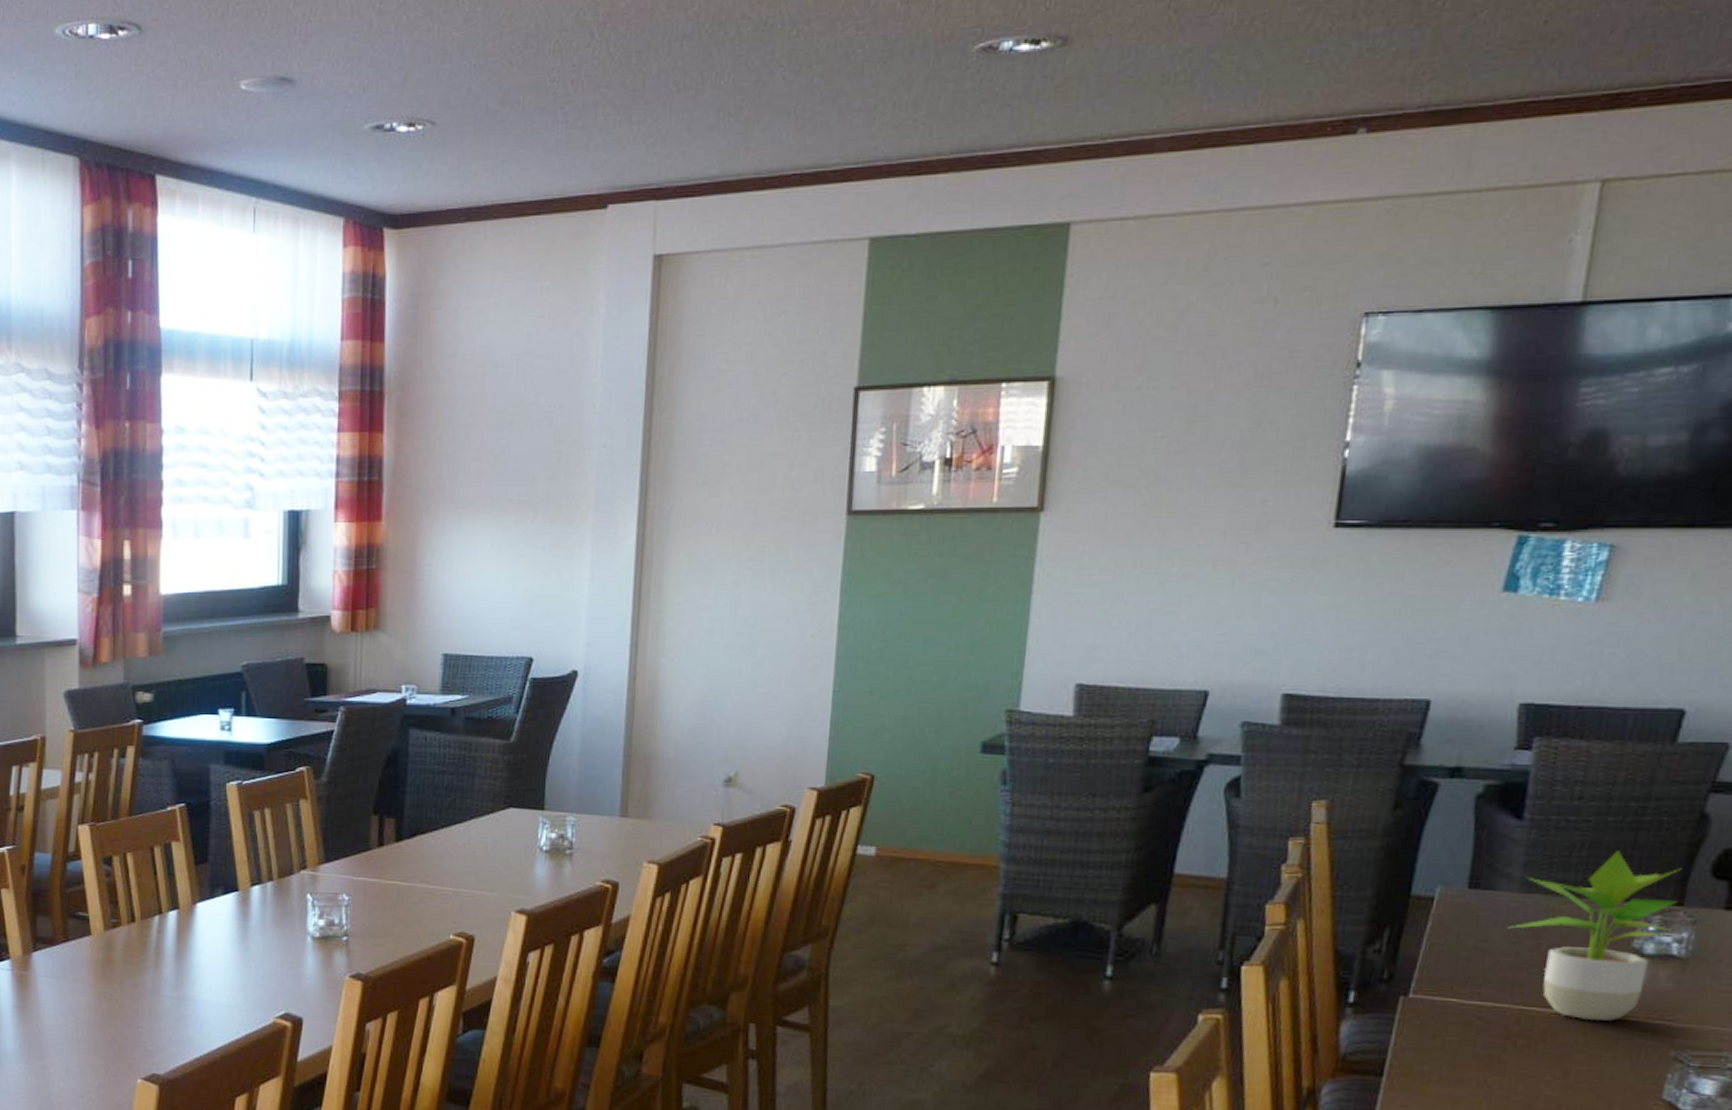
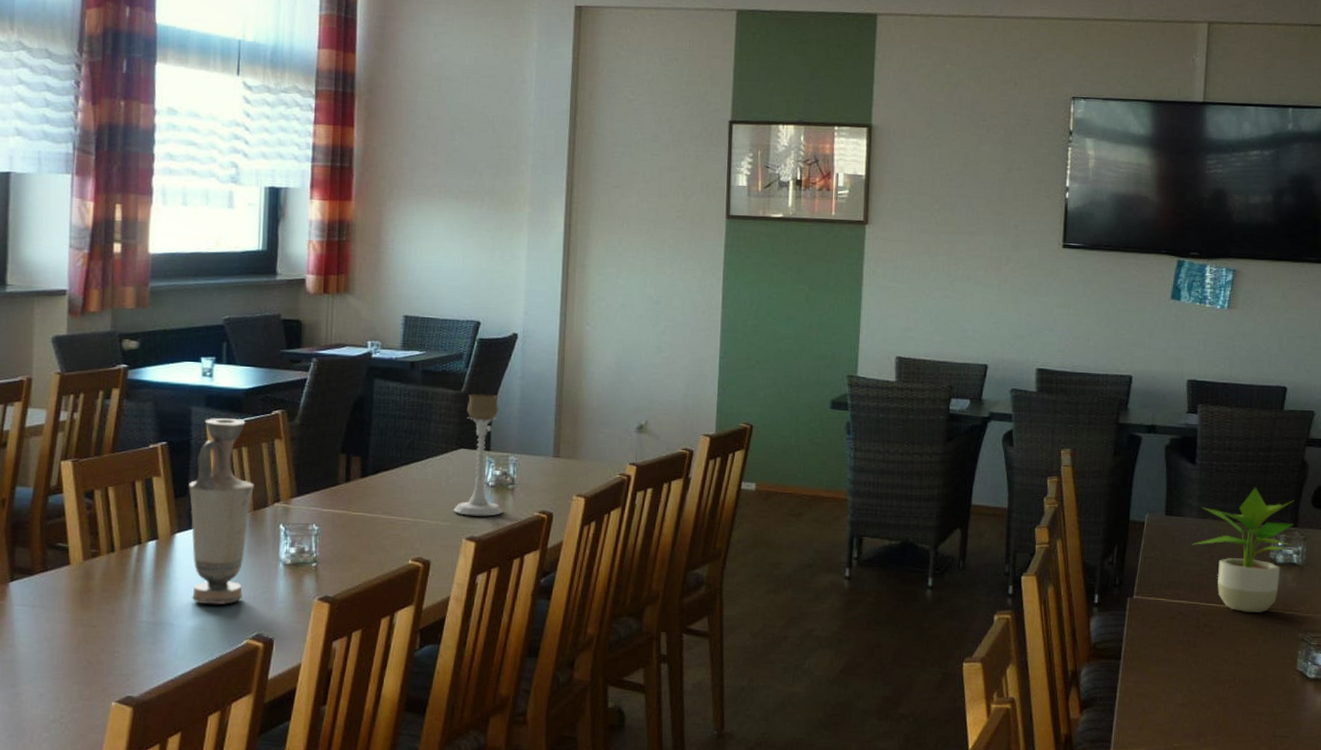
vase: none [209,777,278,981] -> present [189,418,254,605]
candle holder: none [501,743,559,886] -> present [453,393,503,516]

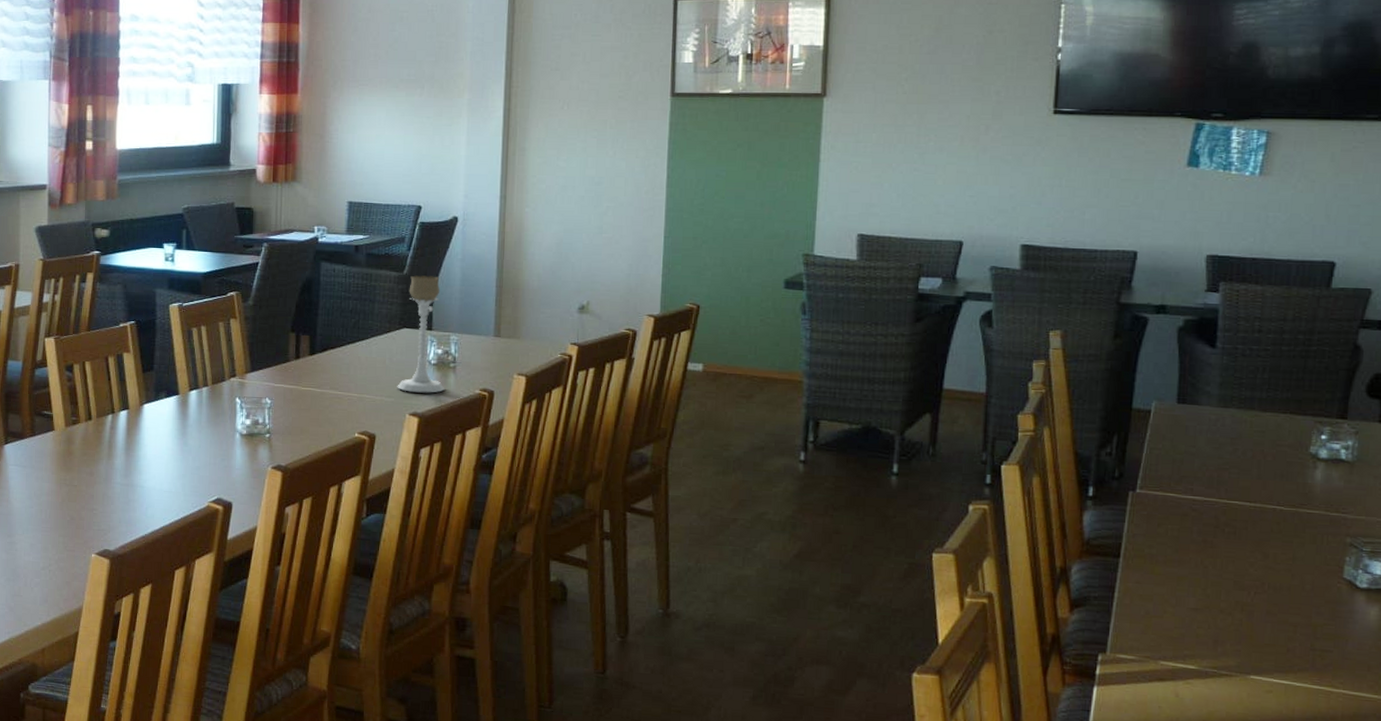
vase: present [189,418,254,605] -> none [155,299,212,470]
potted plant: present [1192,487,1295,613] -> none [1211,374,1344,513]

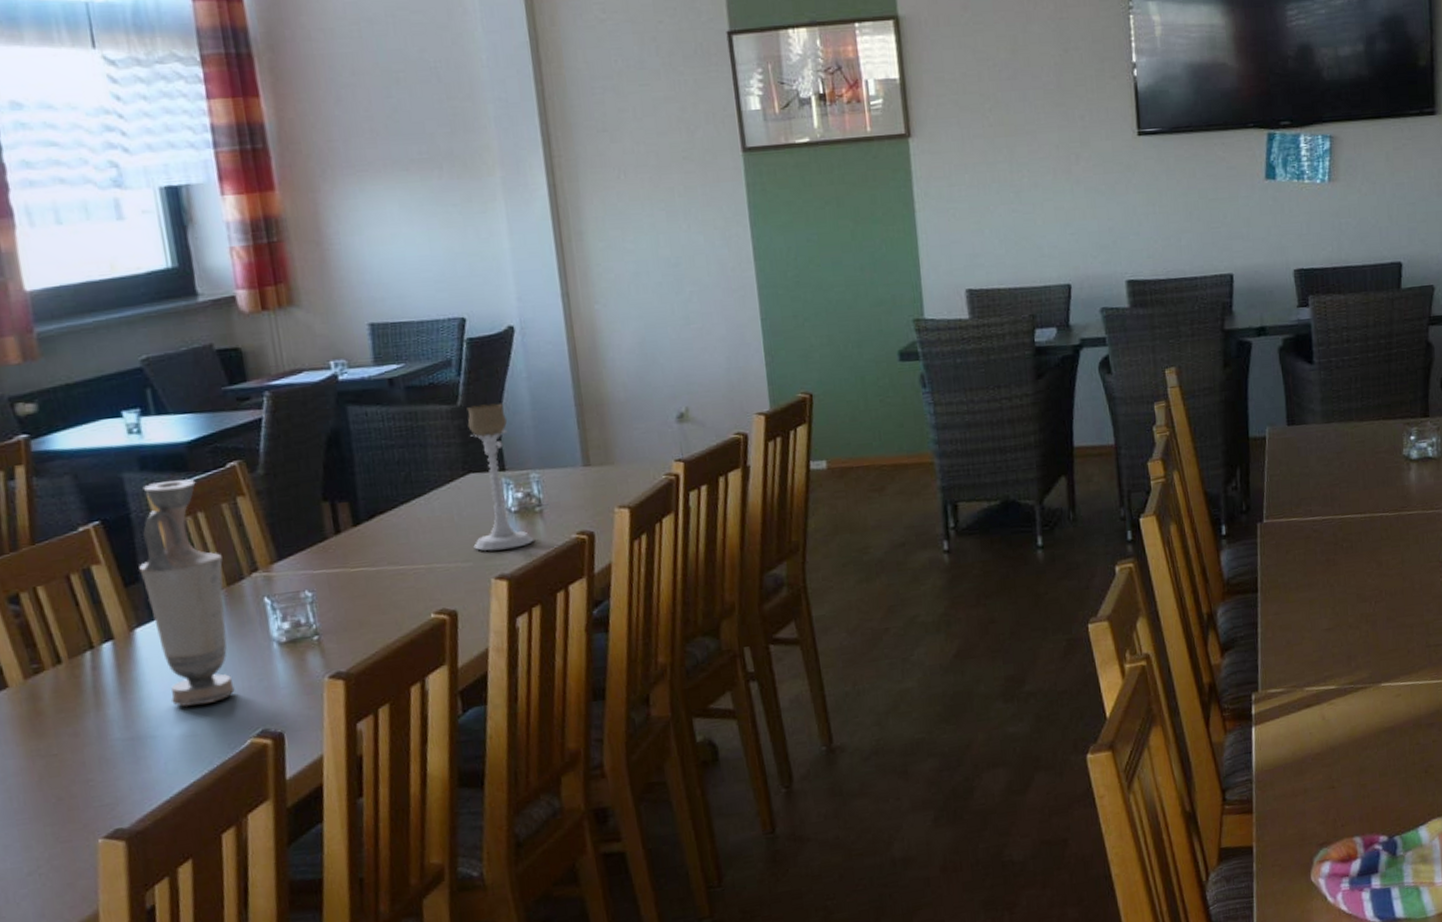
vase: none [155,299,212,470] -> present [139,479,235,707]

